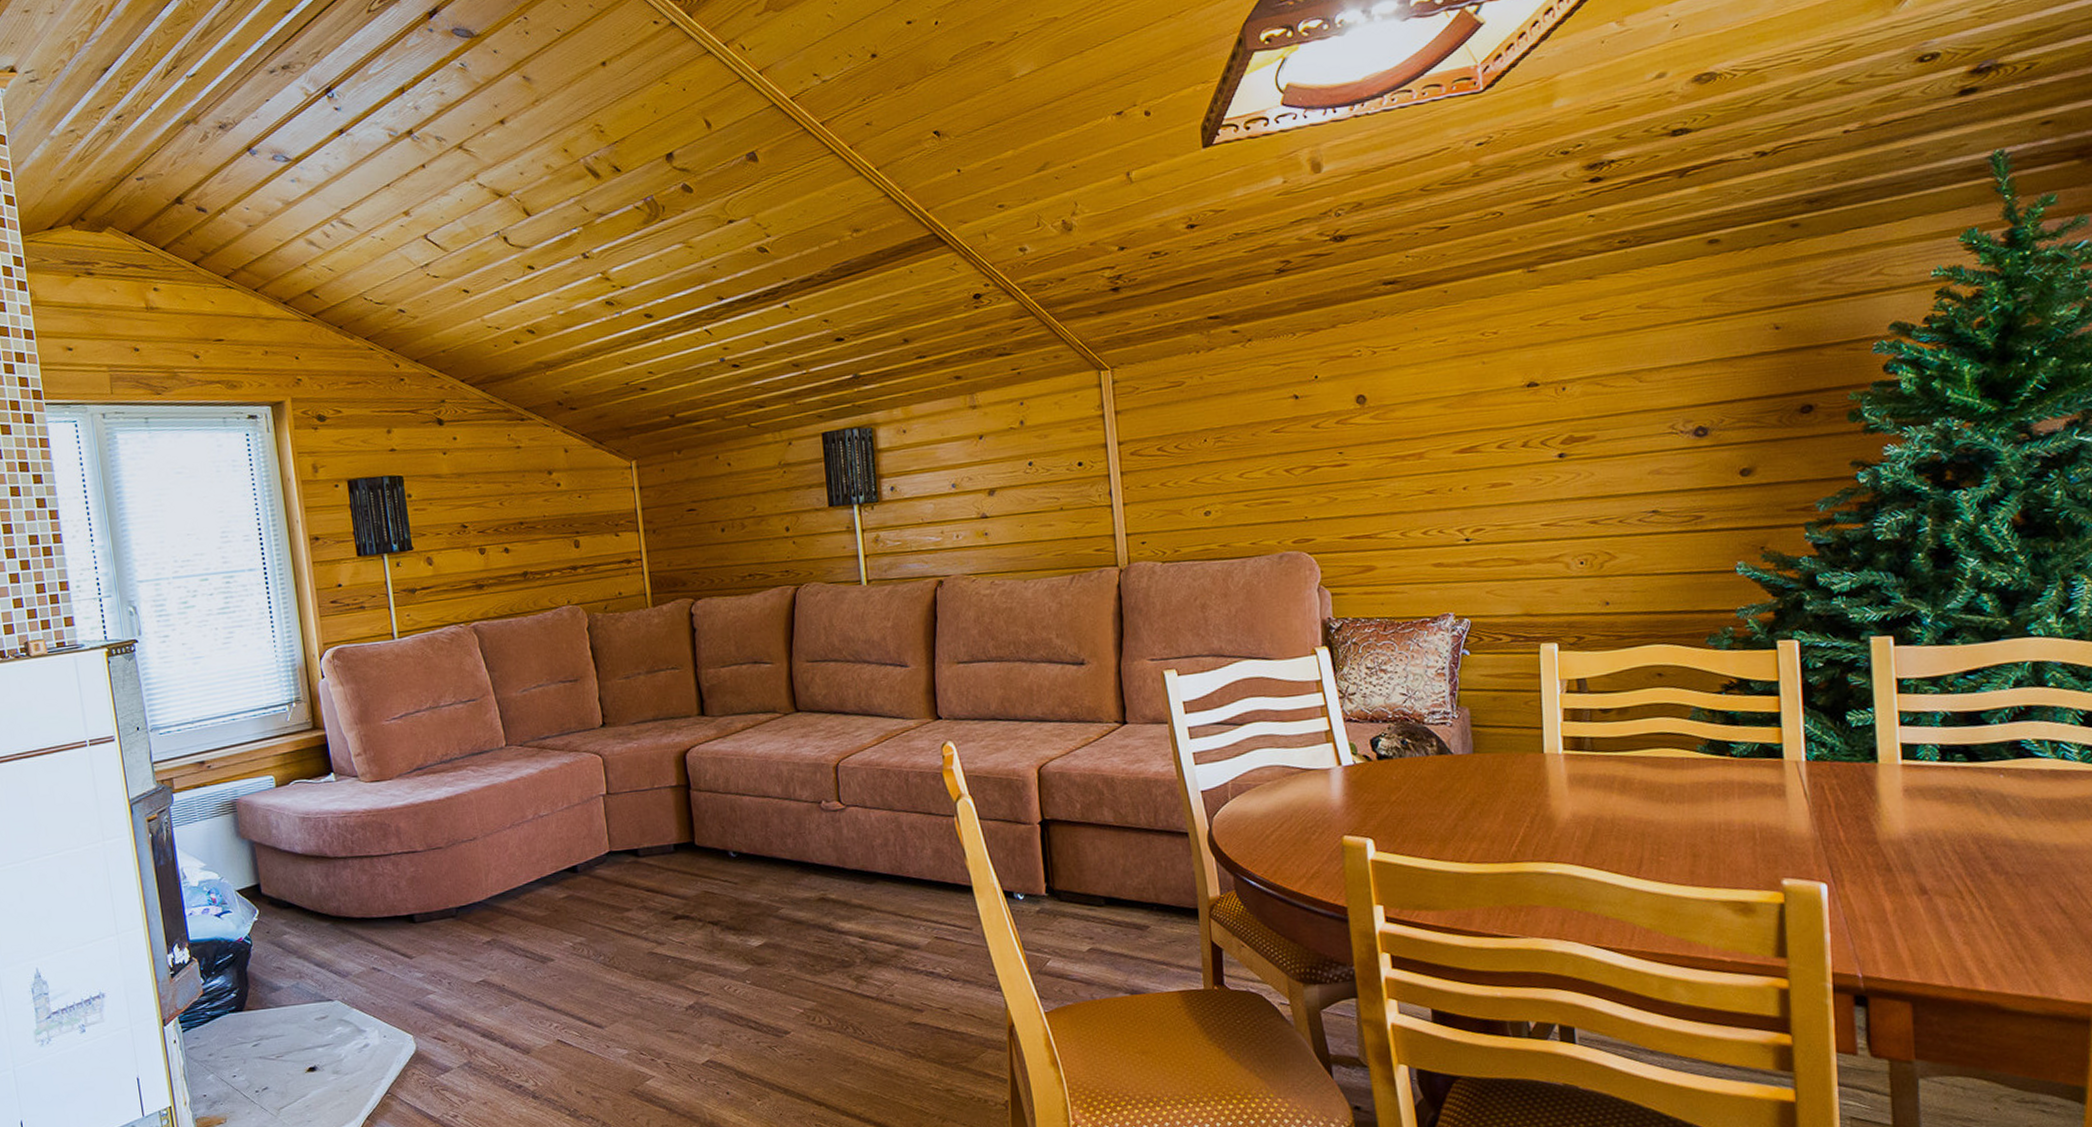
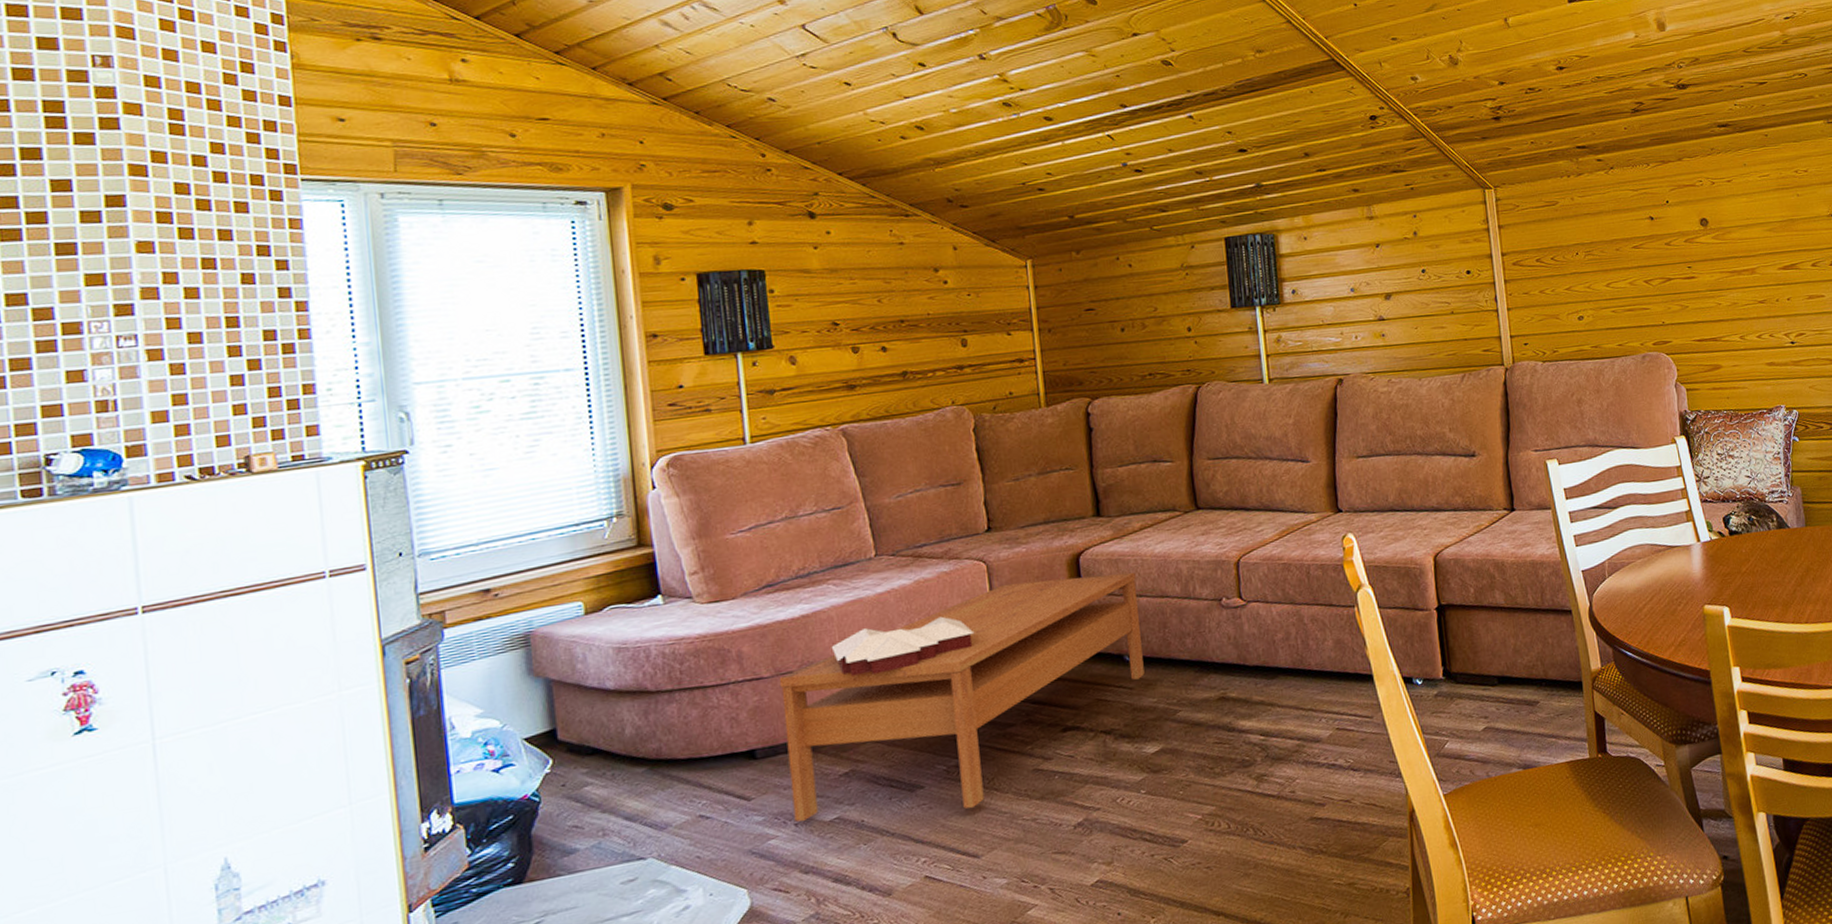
coffee table: none [430,771,748,983] -> present [779,572,1145,822]
books: none [472,804,594,855] -> present [831,616,975,676]

